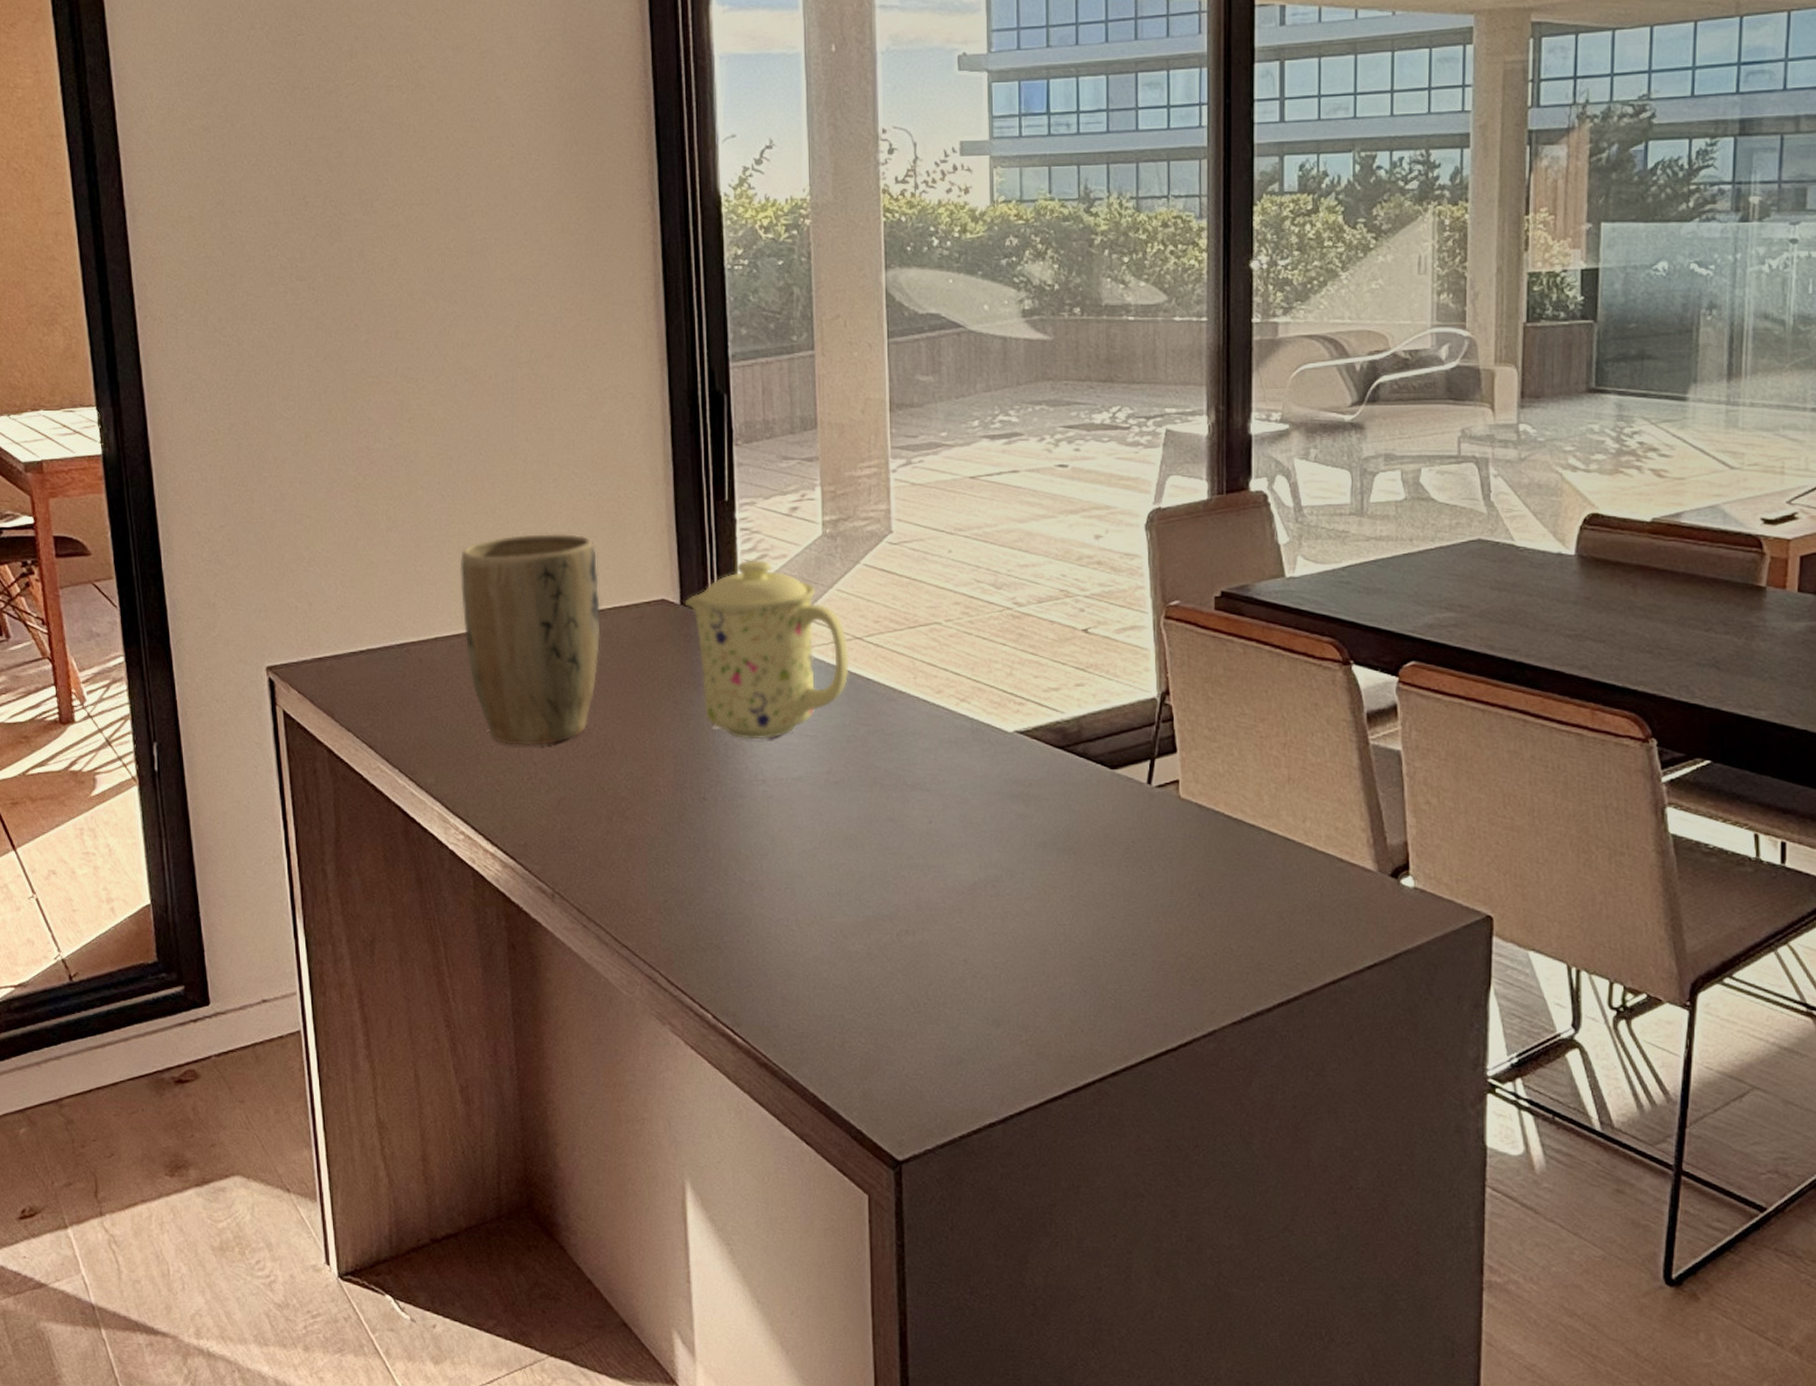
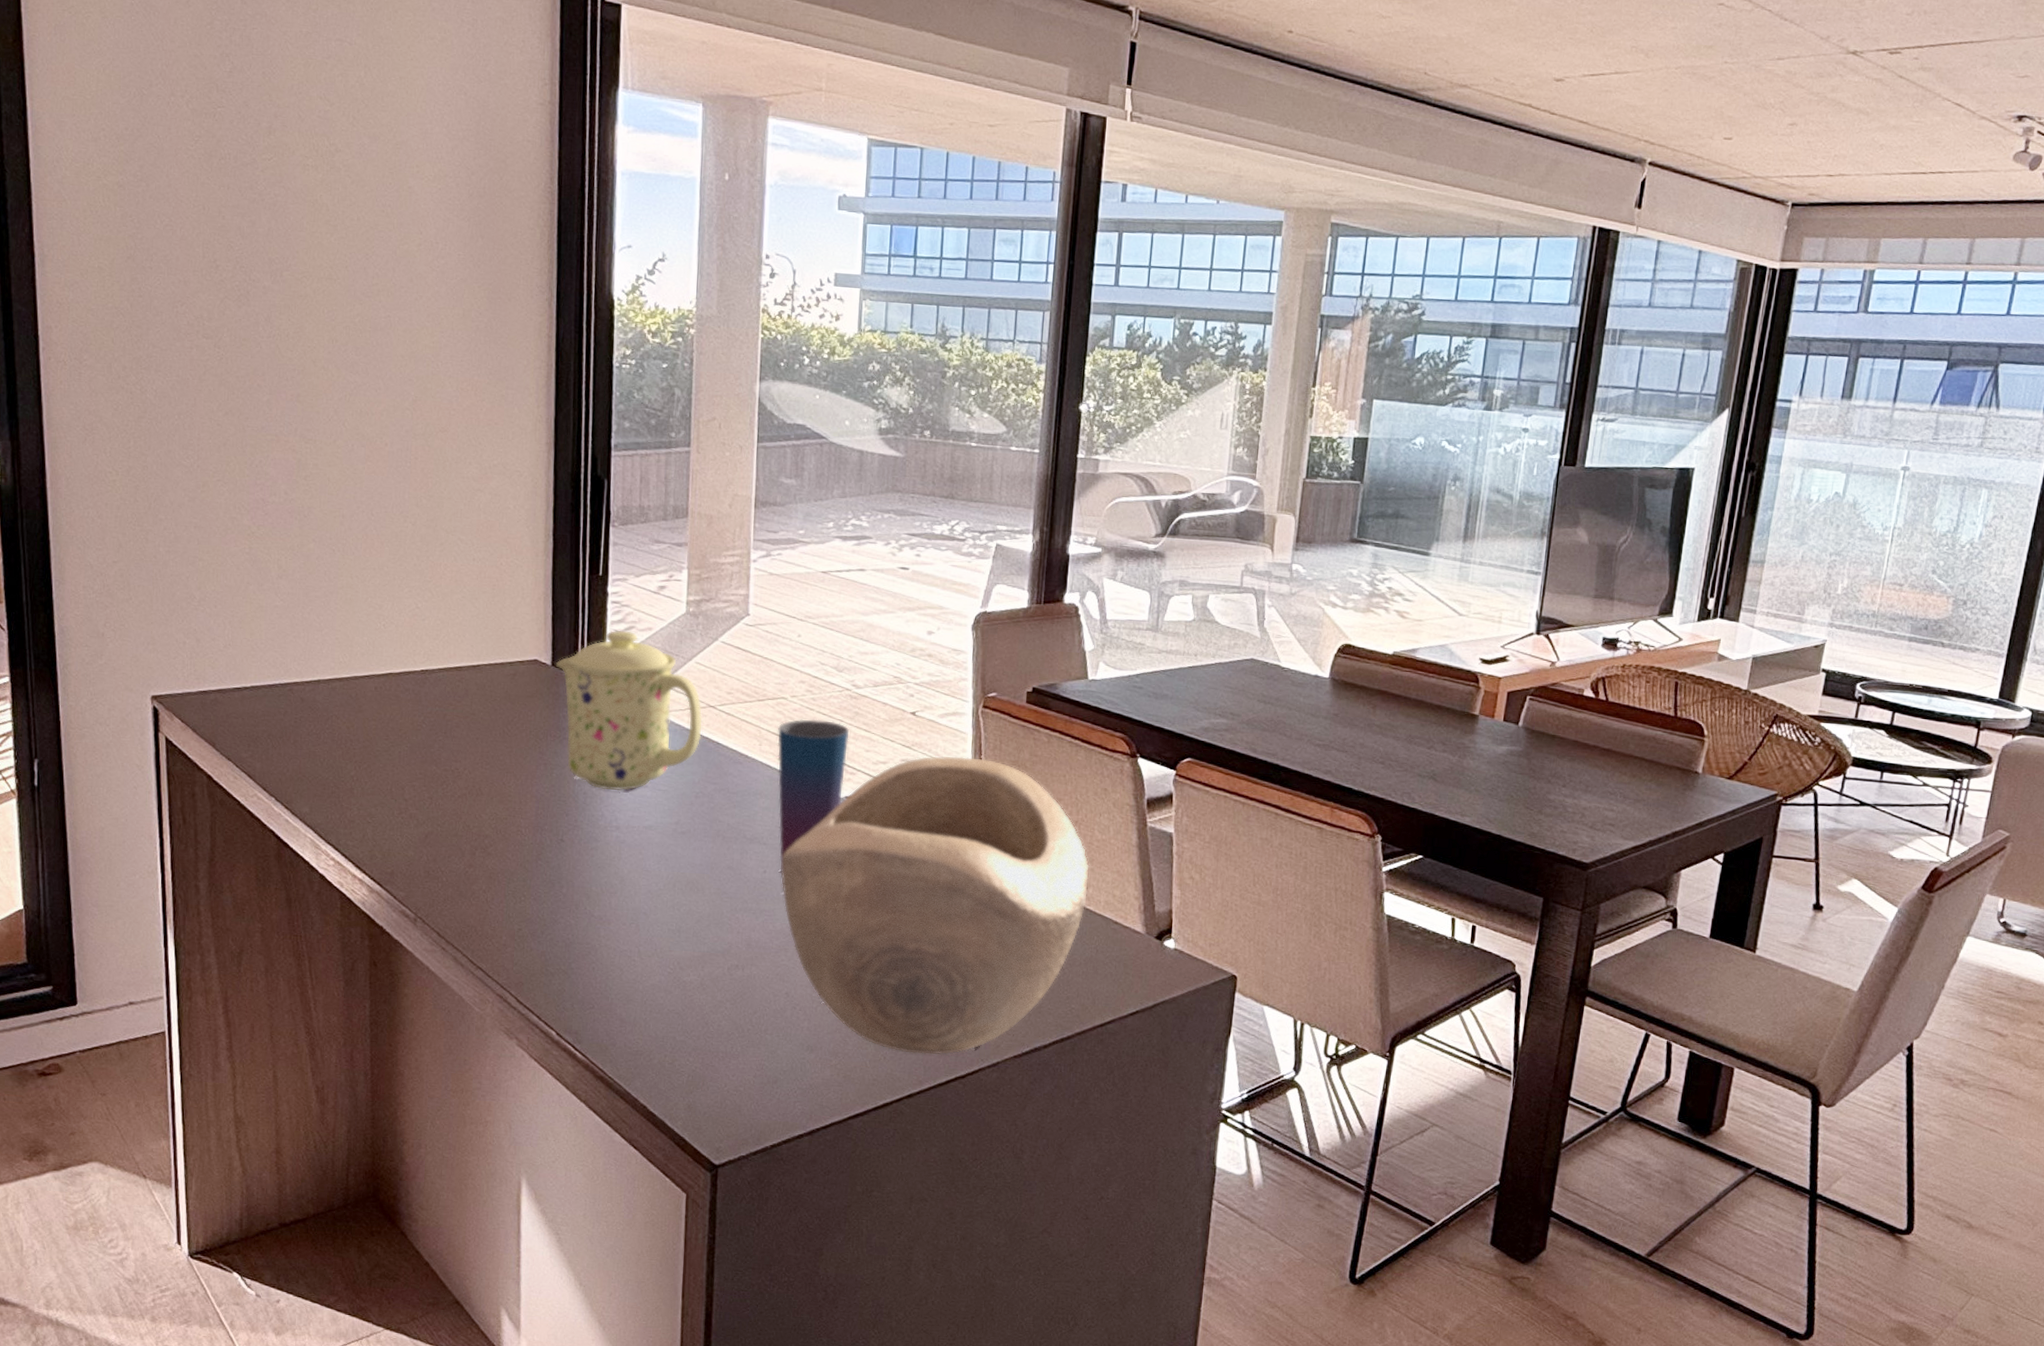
plant pot: present [460,534,601,746] -> none [345,591,477,784]
cup: none [932,645,1014,825] -> present [777,719,850,875]
decorative bowl: none [948,677,1304,1025] -> present [781,756,1090,1055]

